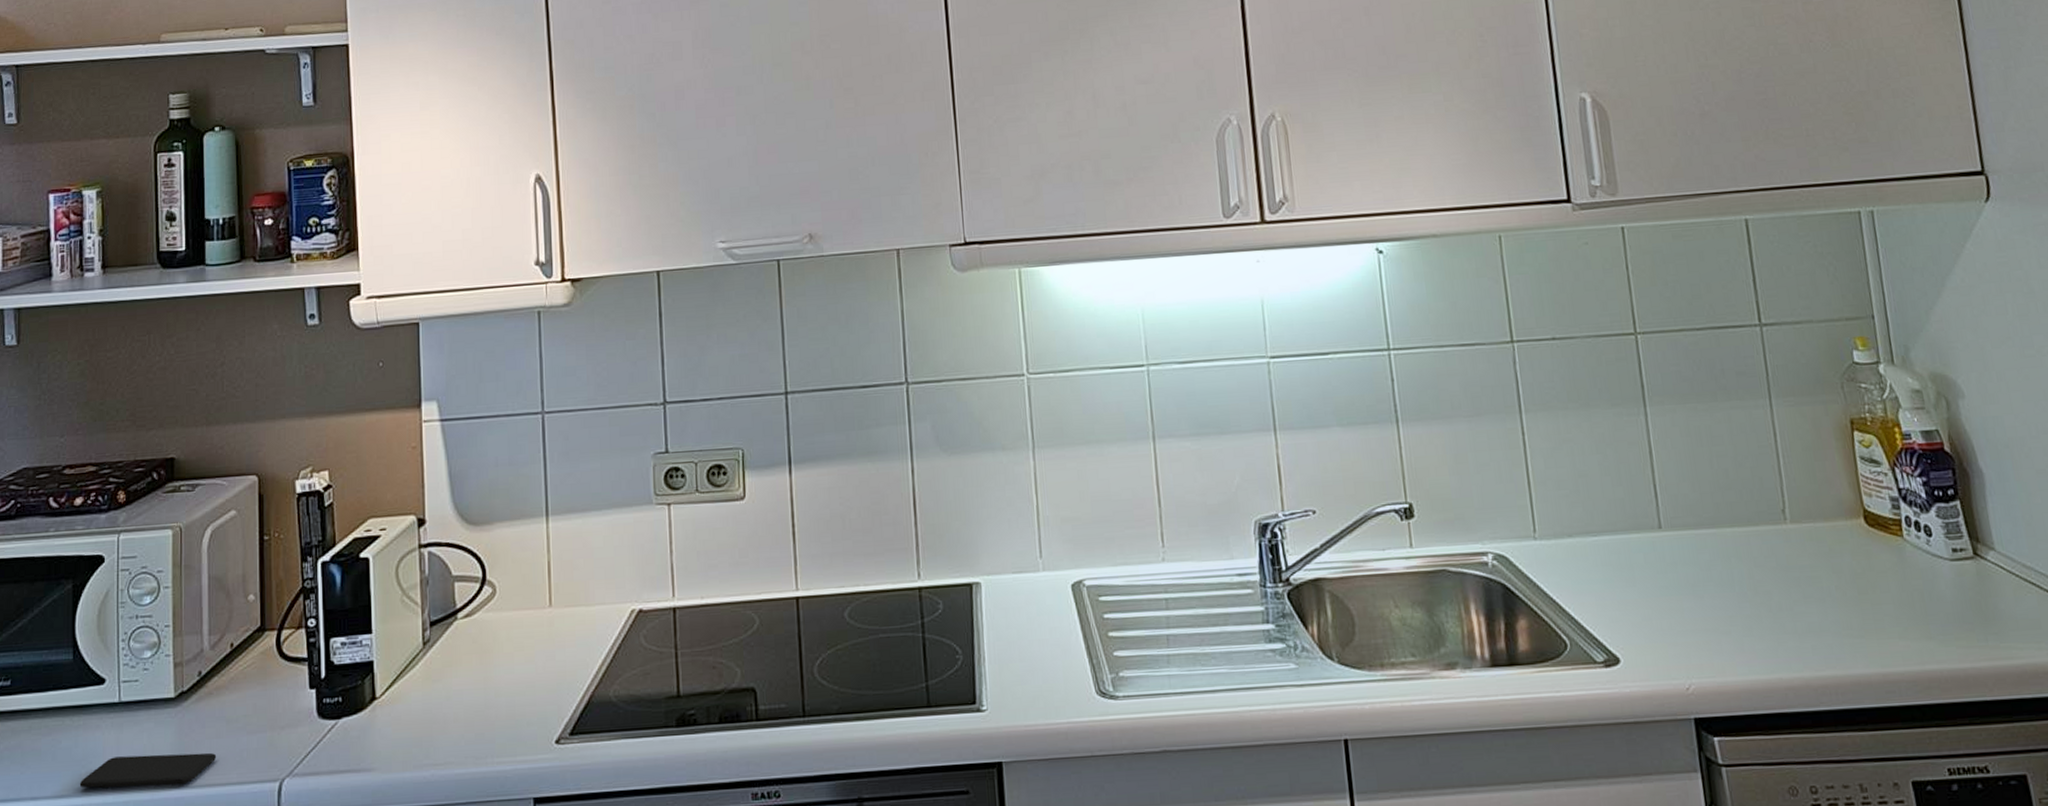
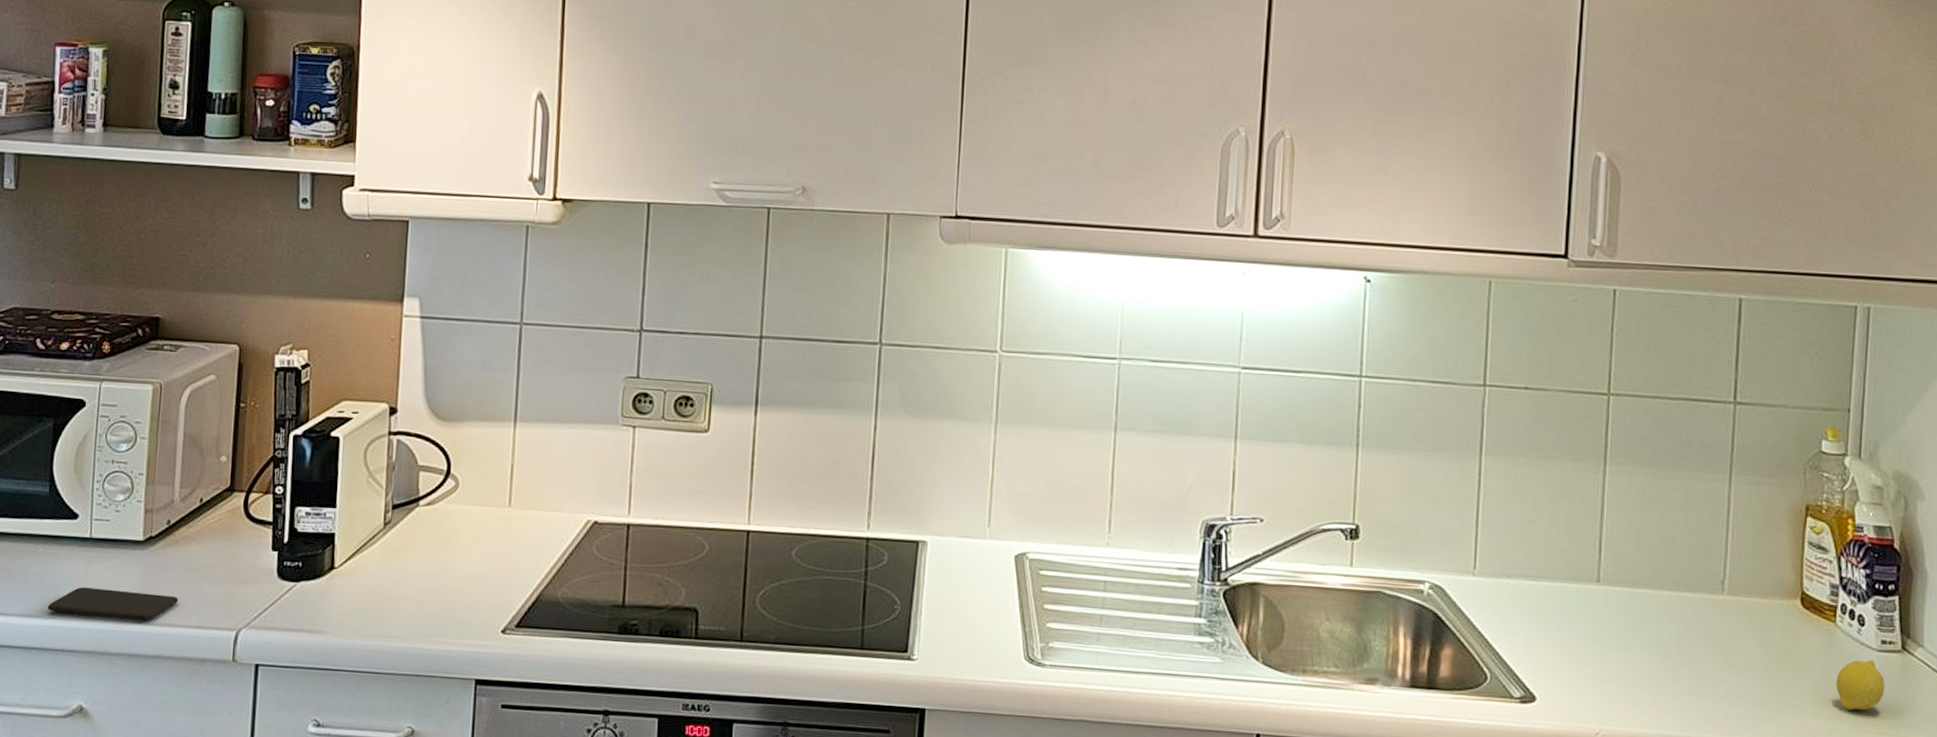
fruit: none [1915,570,1966,627] -> present [1836,660,1885,710]

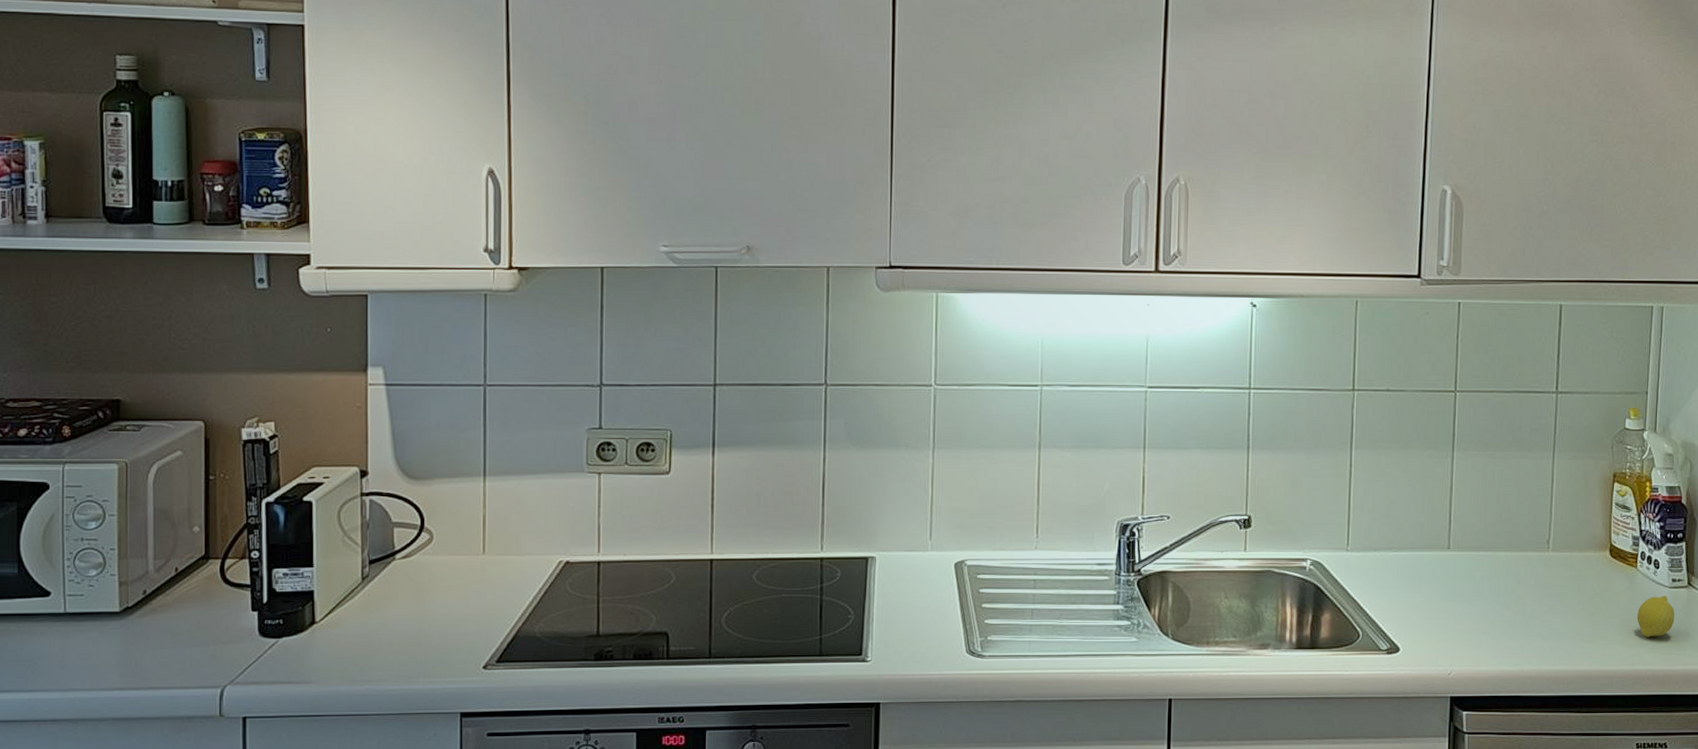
smartphone: present [47,587,179,622] -> none [25,659,161,687]

